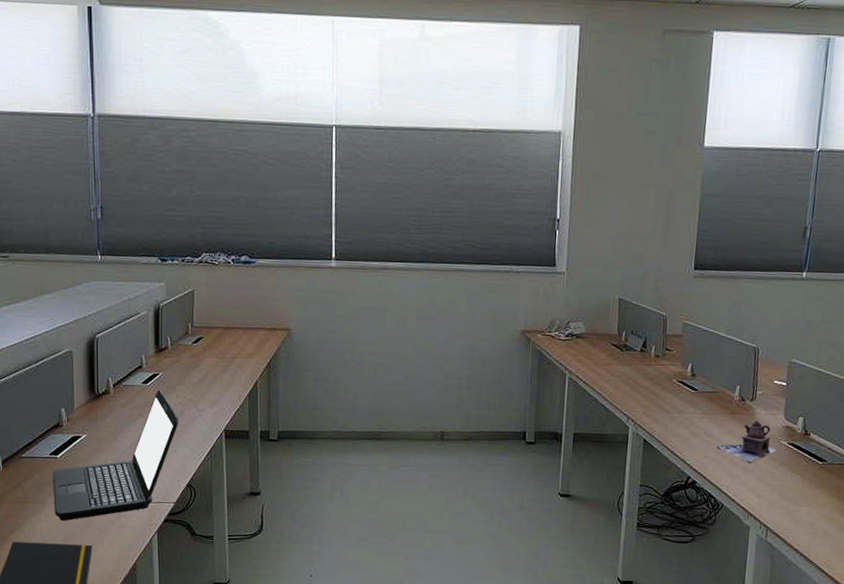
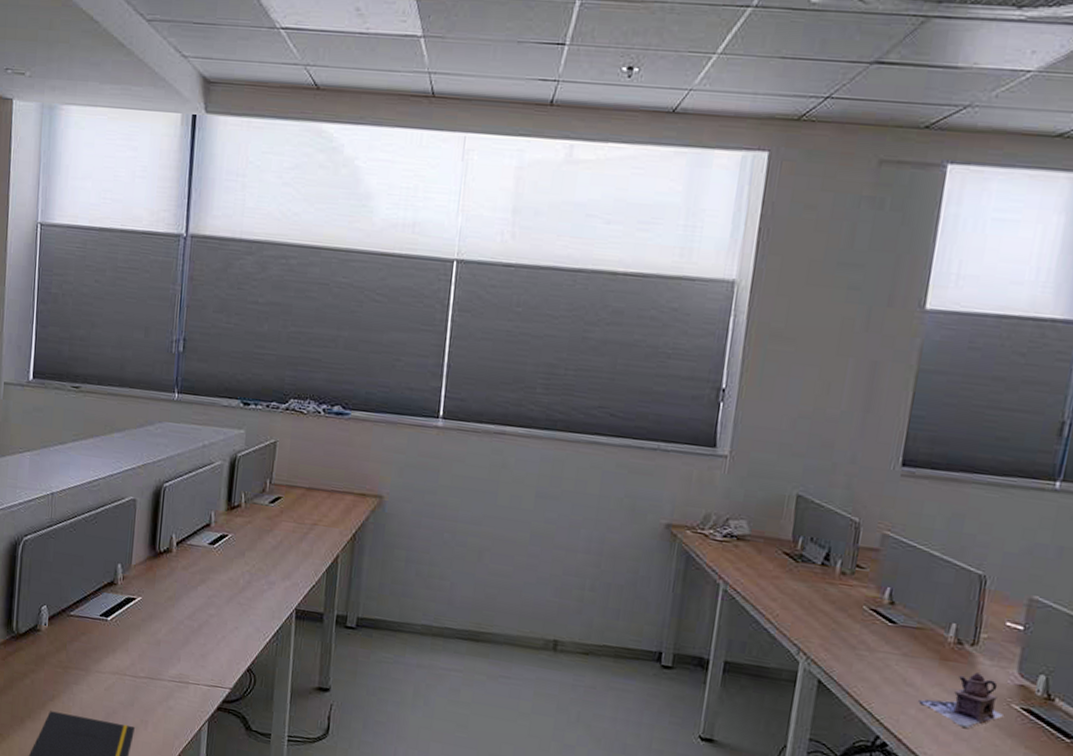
laptop: present [52,389,179,521] -> none [98,553,245,695]

